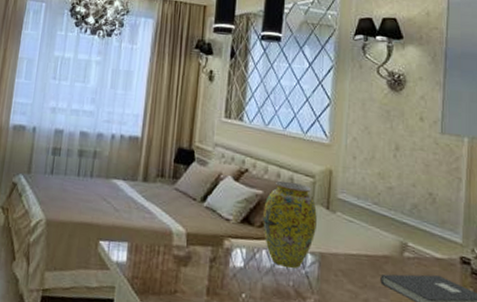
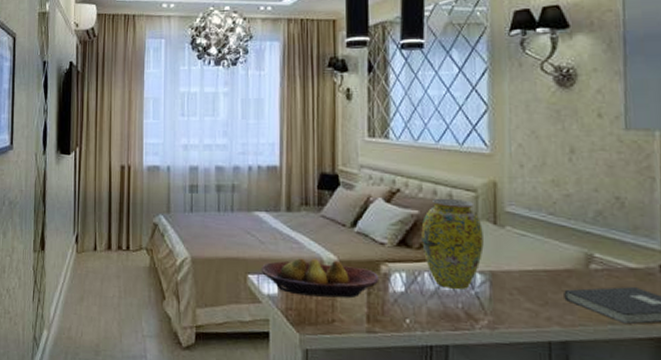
fruit bowl: none [112,228,222,271] -> present [261,258,380,299]

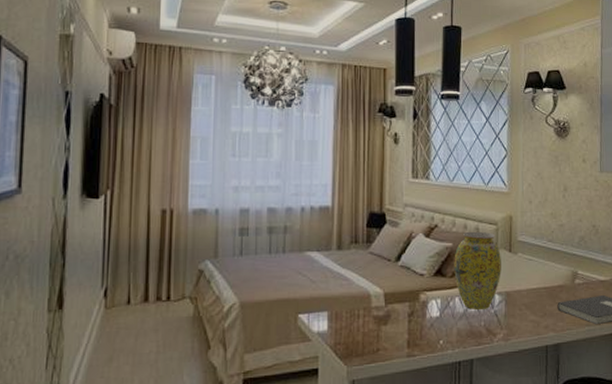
fruit bowl: present [261,258,380,299] -> none [311,293,419,330]

